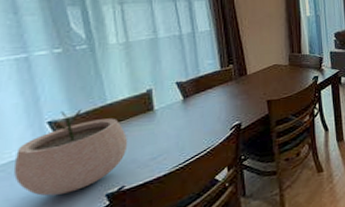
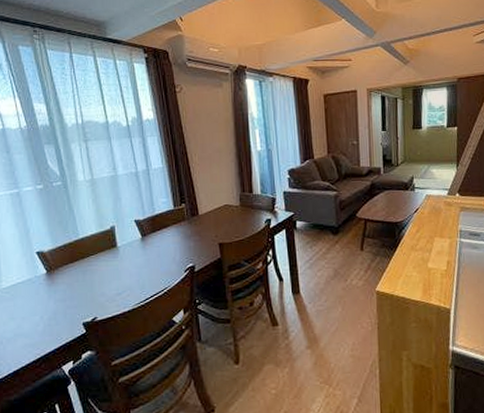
plant pot: present [13,108,128,196] -> none [15,242,98,319]

